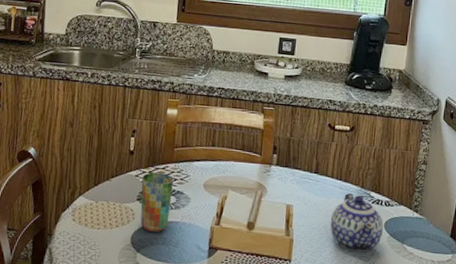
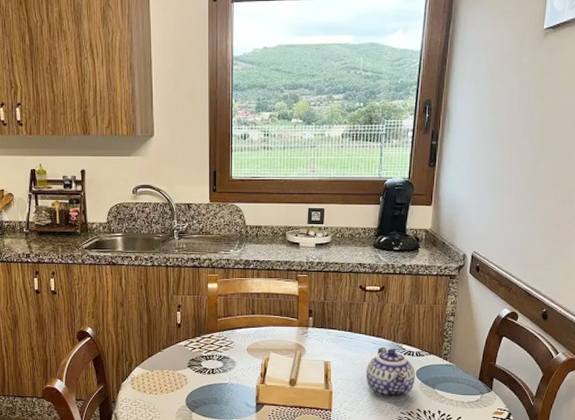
cup: present [140,172,174,233] -> none [190,341,219,394]

